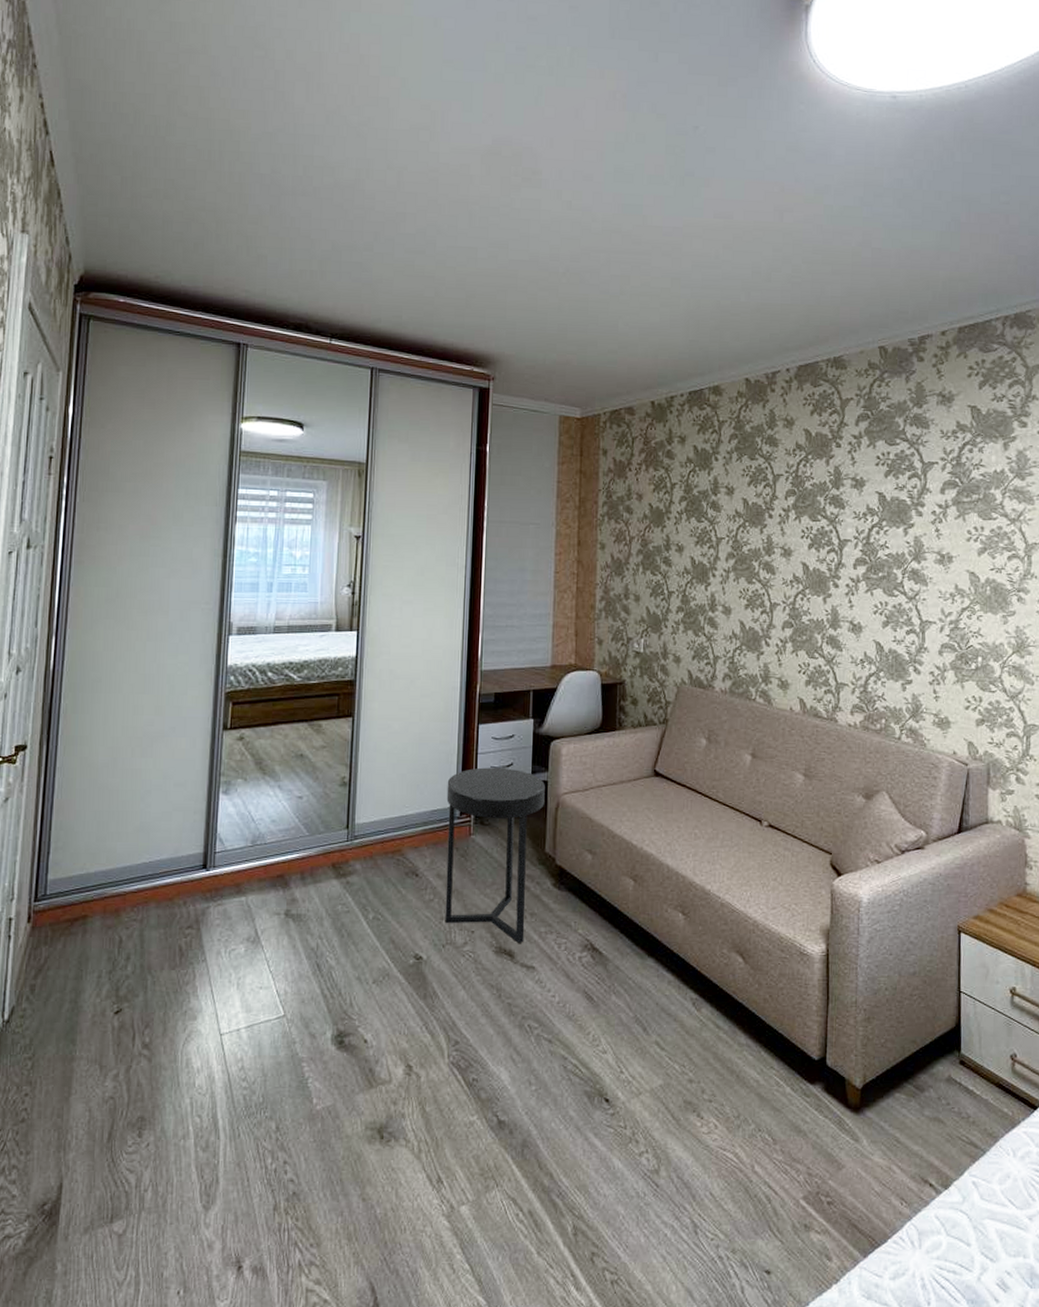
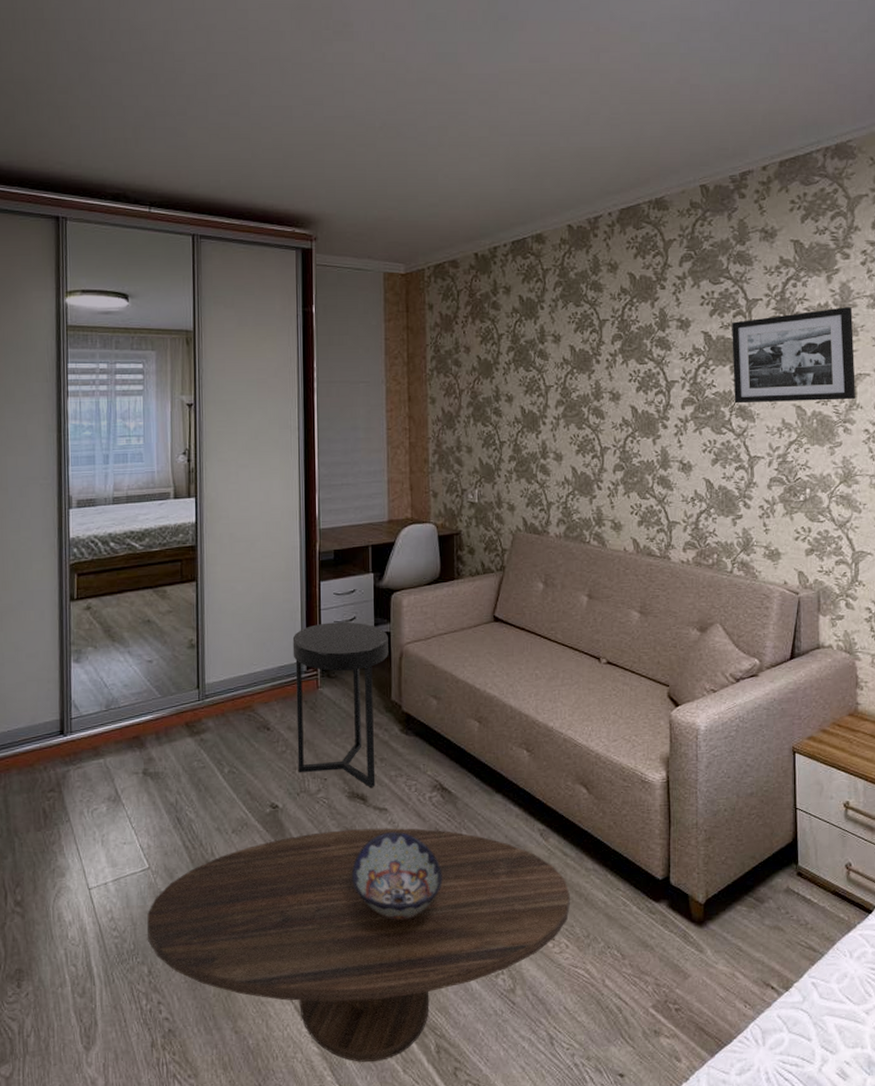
coffee table: none [277,987,721,1242] -> present [147,827,570,1063]
decorative bowl: none [494,992,589,1087] -> present [351,832,443,920]
picture frame: none [906,475,1031,569] -> present [732,307,856,404]

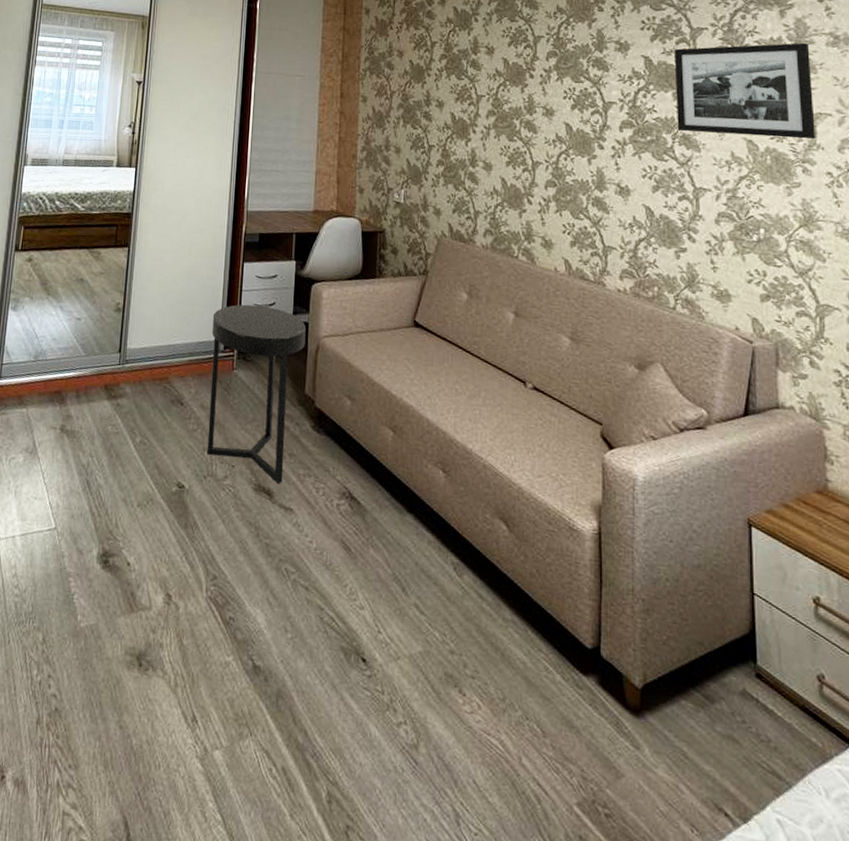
coffee table: present [147,827,570,1063] -> none [45,521,485,797]
decorative bowl: present [351,832,443,920] -> none [251,535,346,637]

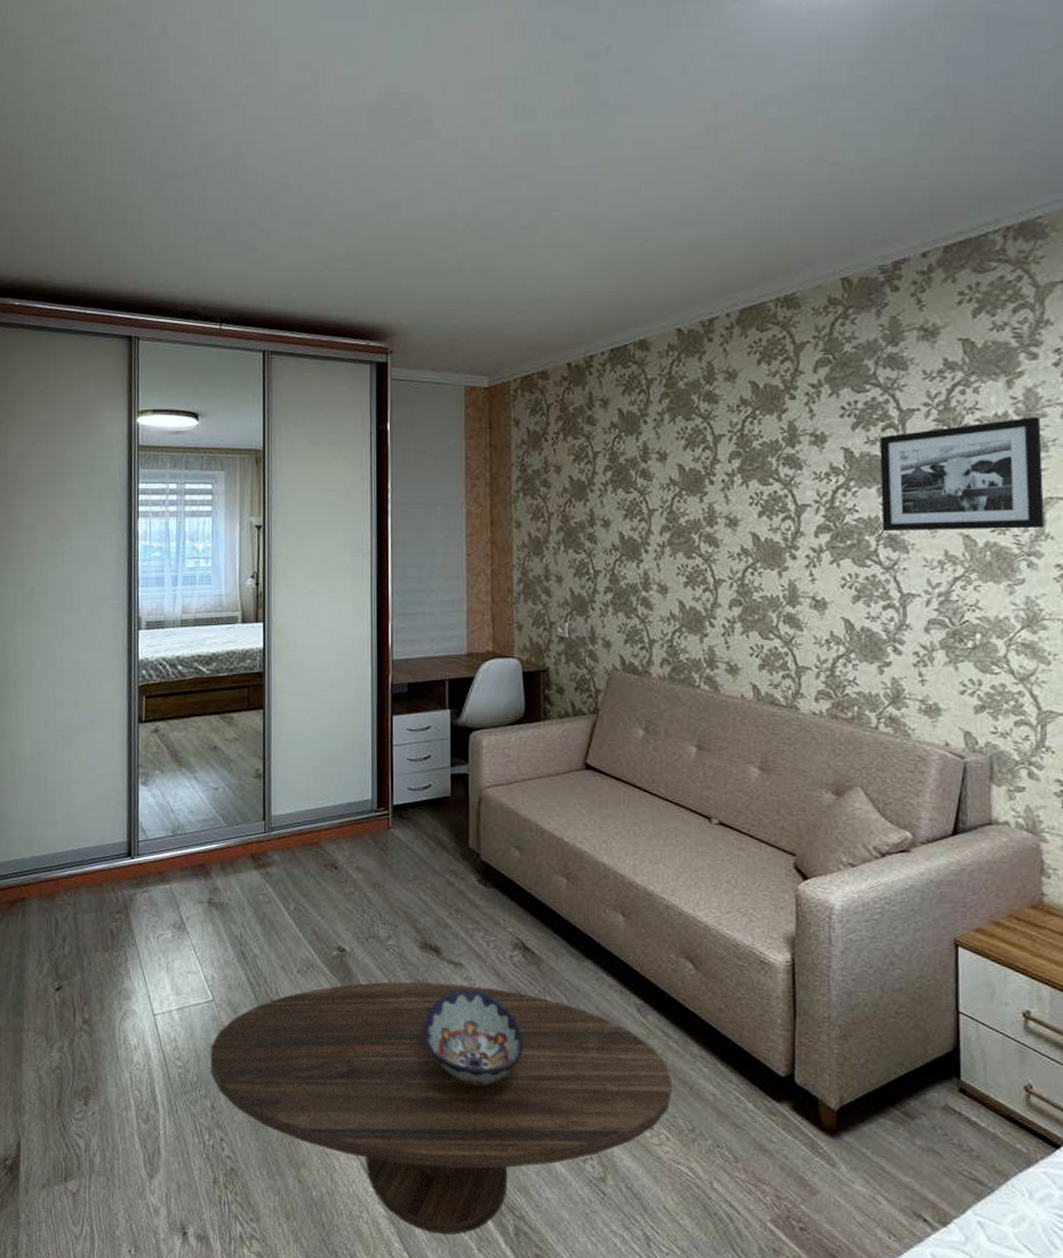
coffee table: none [45,521,485,797] -> present [210,982,672,1235]
side table: present [207,304,306,484] -> none [362,760,466,940]
decorative bowl: none [251,535,346,637] -> present [423,989,524,1086]

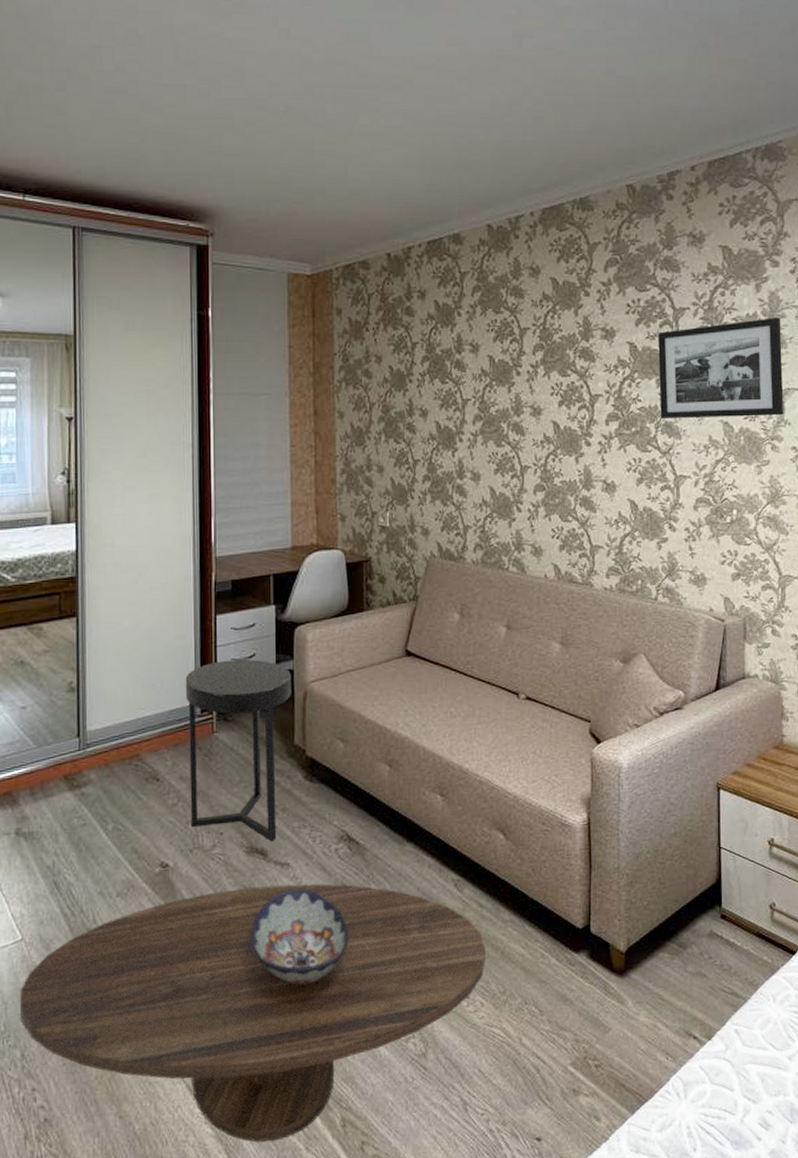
side table: none [362,760,466,940] -> present [185,659,291,842]

